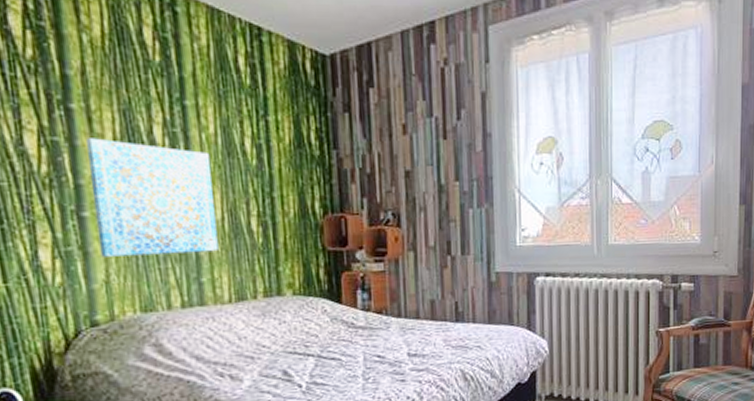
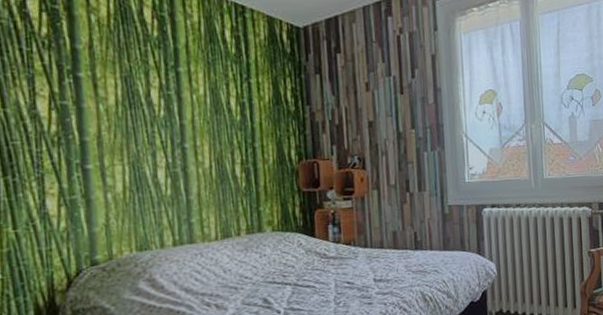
wall art: present [86,138,219,257] -> none [92,101,207,204]

